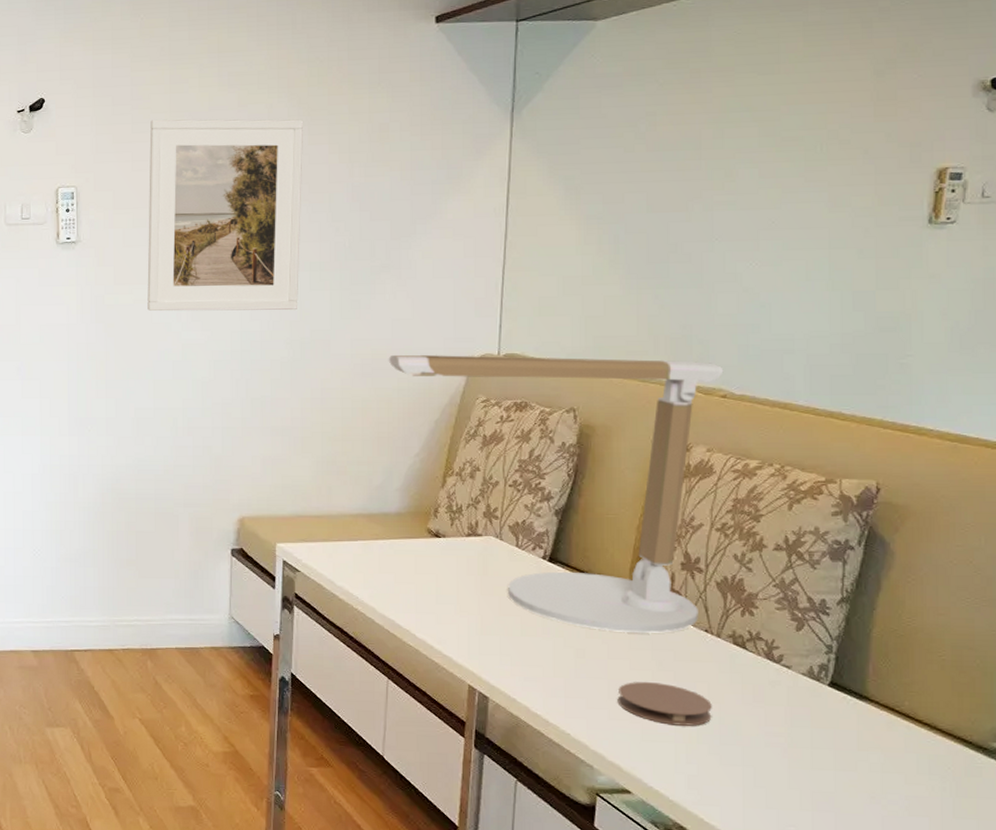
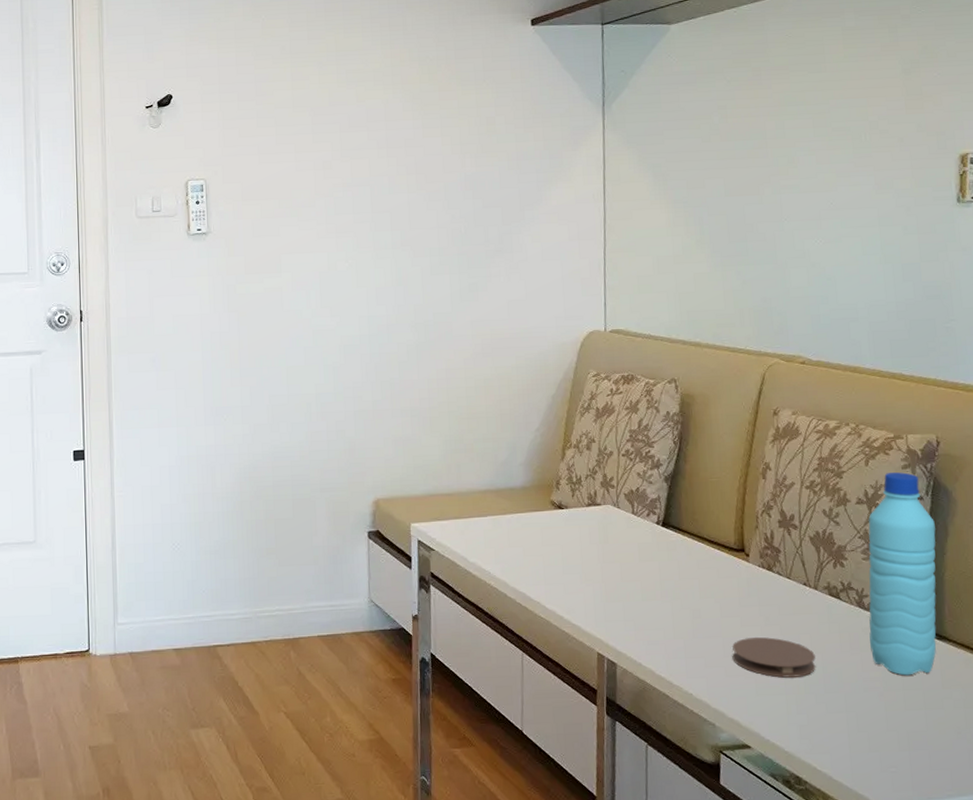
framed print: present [147,119,304,312] -> none [274,113,421,299]
desk lamp: present [388,355,724,633] -> none [506,331,801,591]
water bottle: none [777,519,866,734] -> present [868,472,937,676]

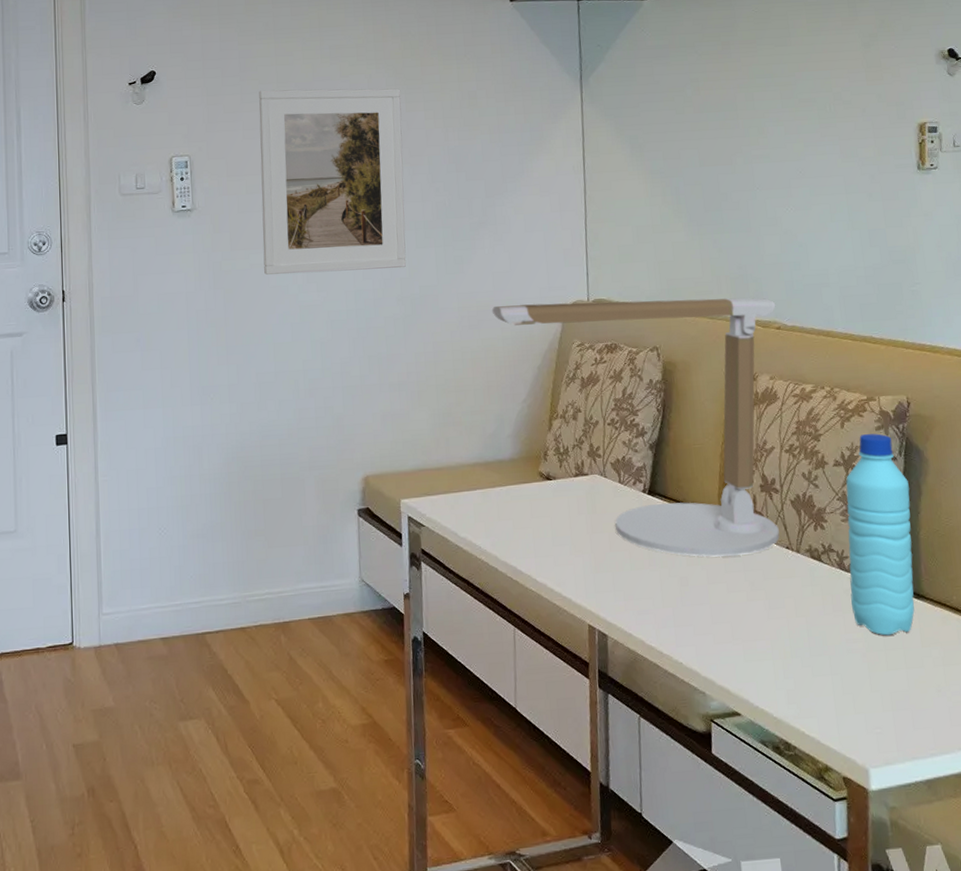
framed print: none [274,113,421,299] -> present [259,88,407,275]
desk lamp: none [506,331,801,591] -> present [491,297,780,557]
coaster: present [732,636,816,678] -> none [720,602,801,643]

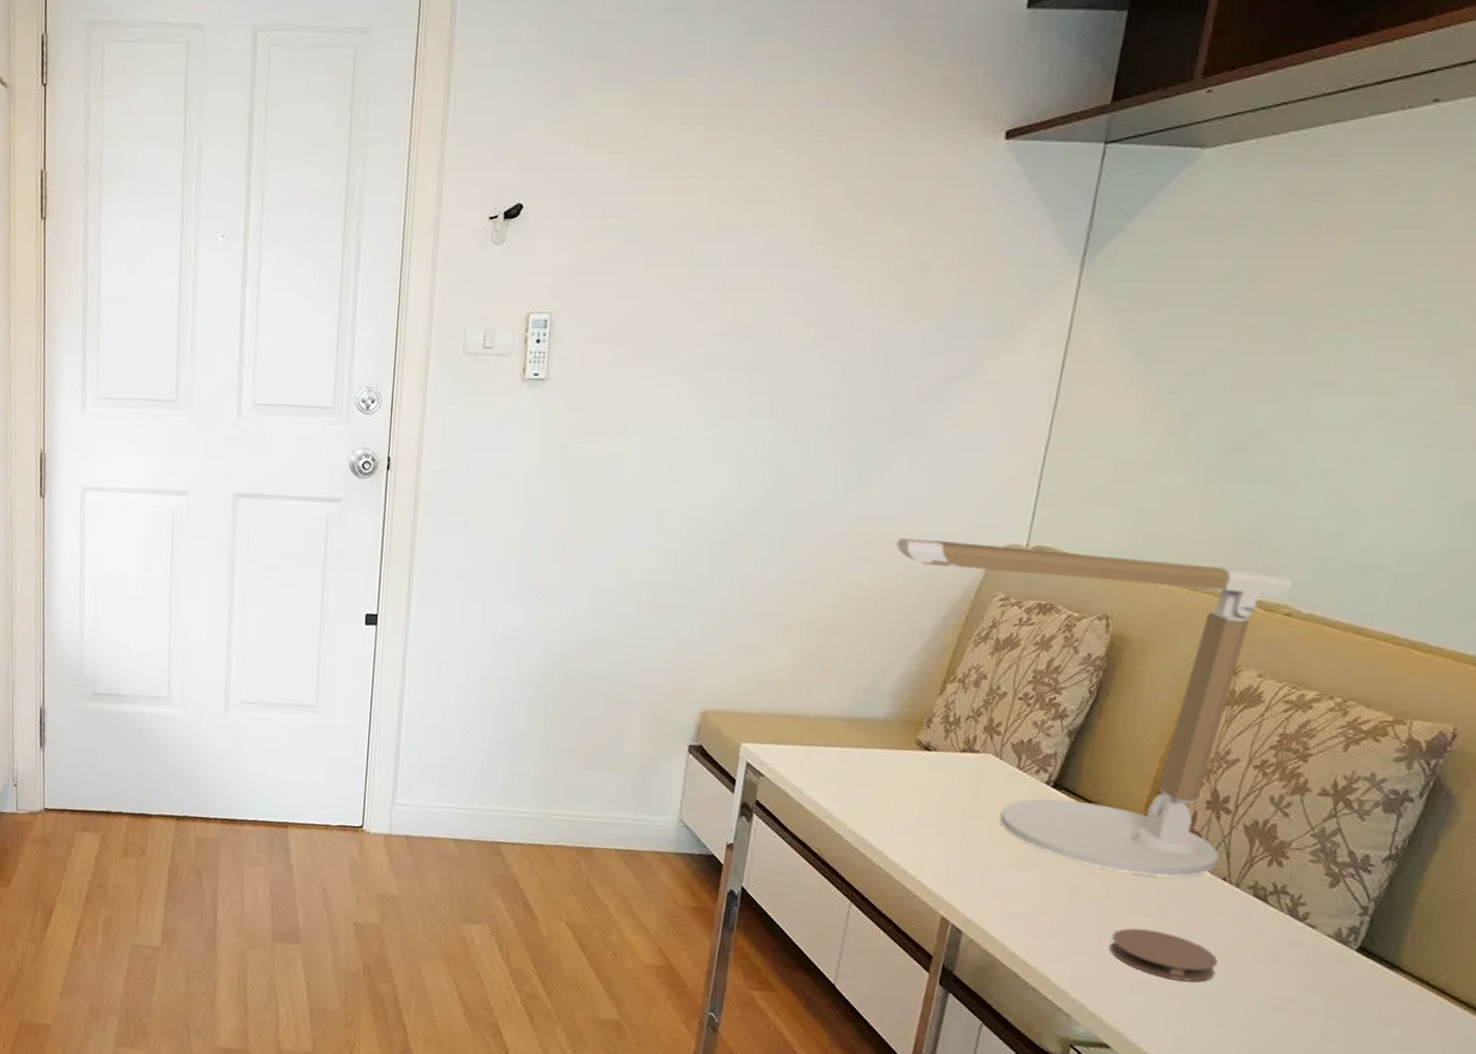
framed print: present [259,88,407,275] -> none [620,238,830,478]
coaster: none [720,602,801,643] -> present [1109,928,1218,982]
water bottle: present [846,433,915,636] -> none [1293,763,1422,1004]

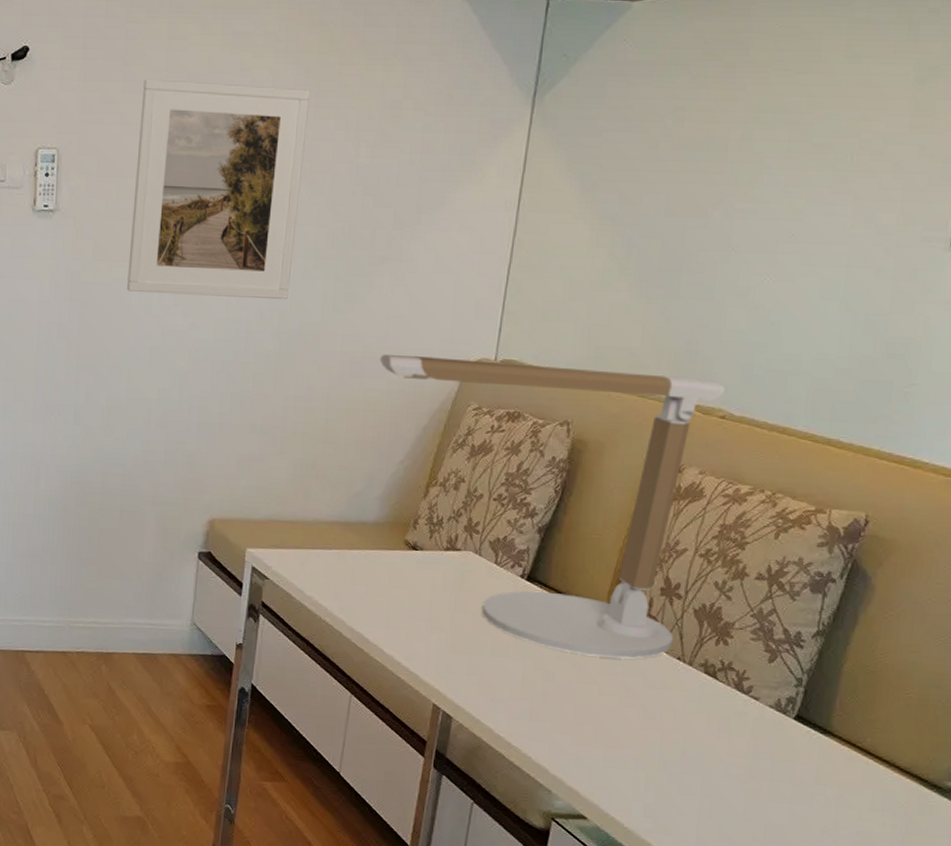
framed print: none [620,238,830,478] -> present [127,79,311,300]
coaster: present [1109,928,1218,982] -> none [582,707,677,754]

